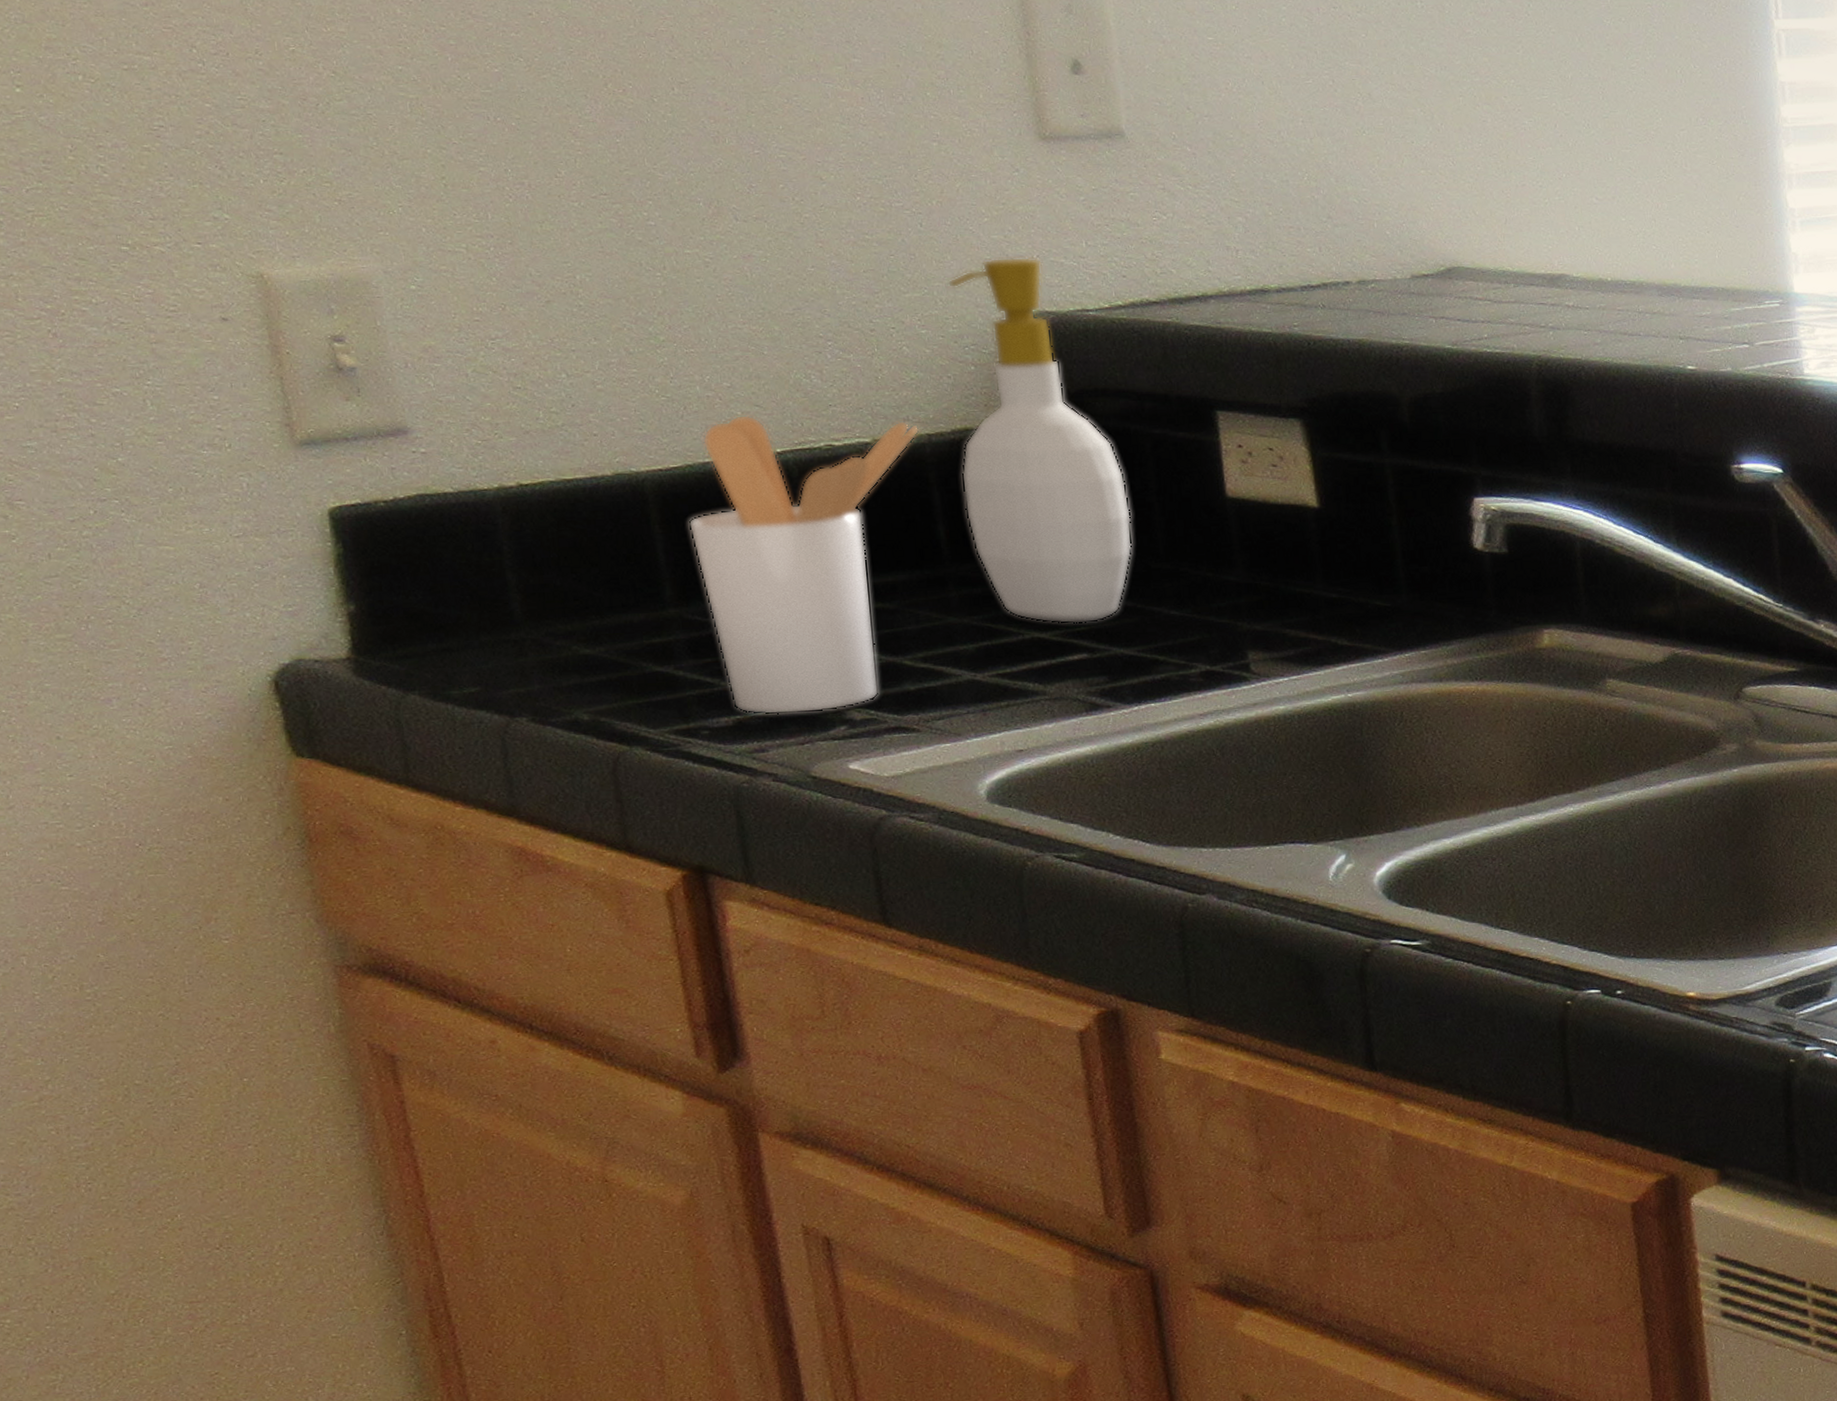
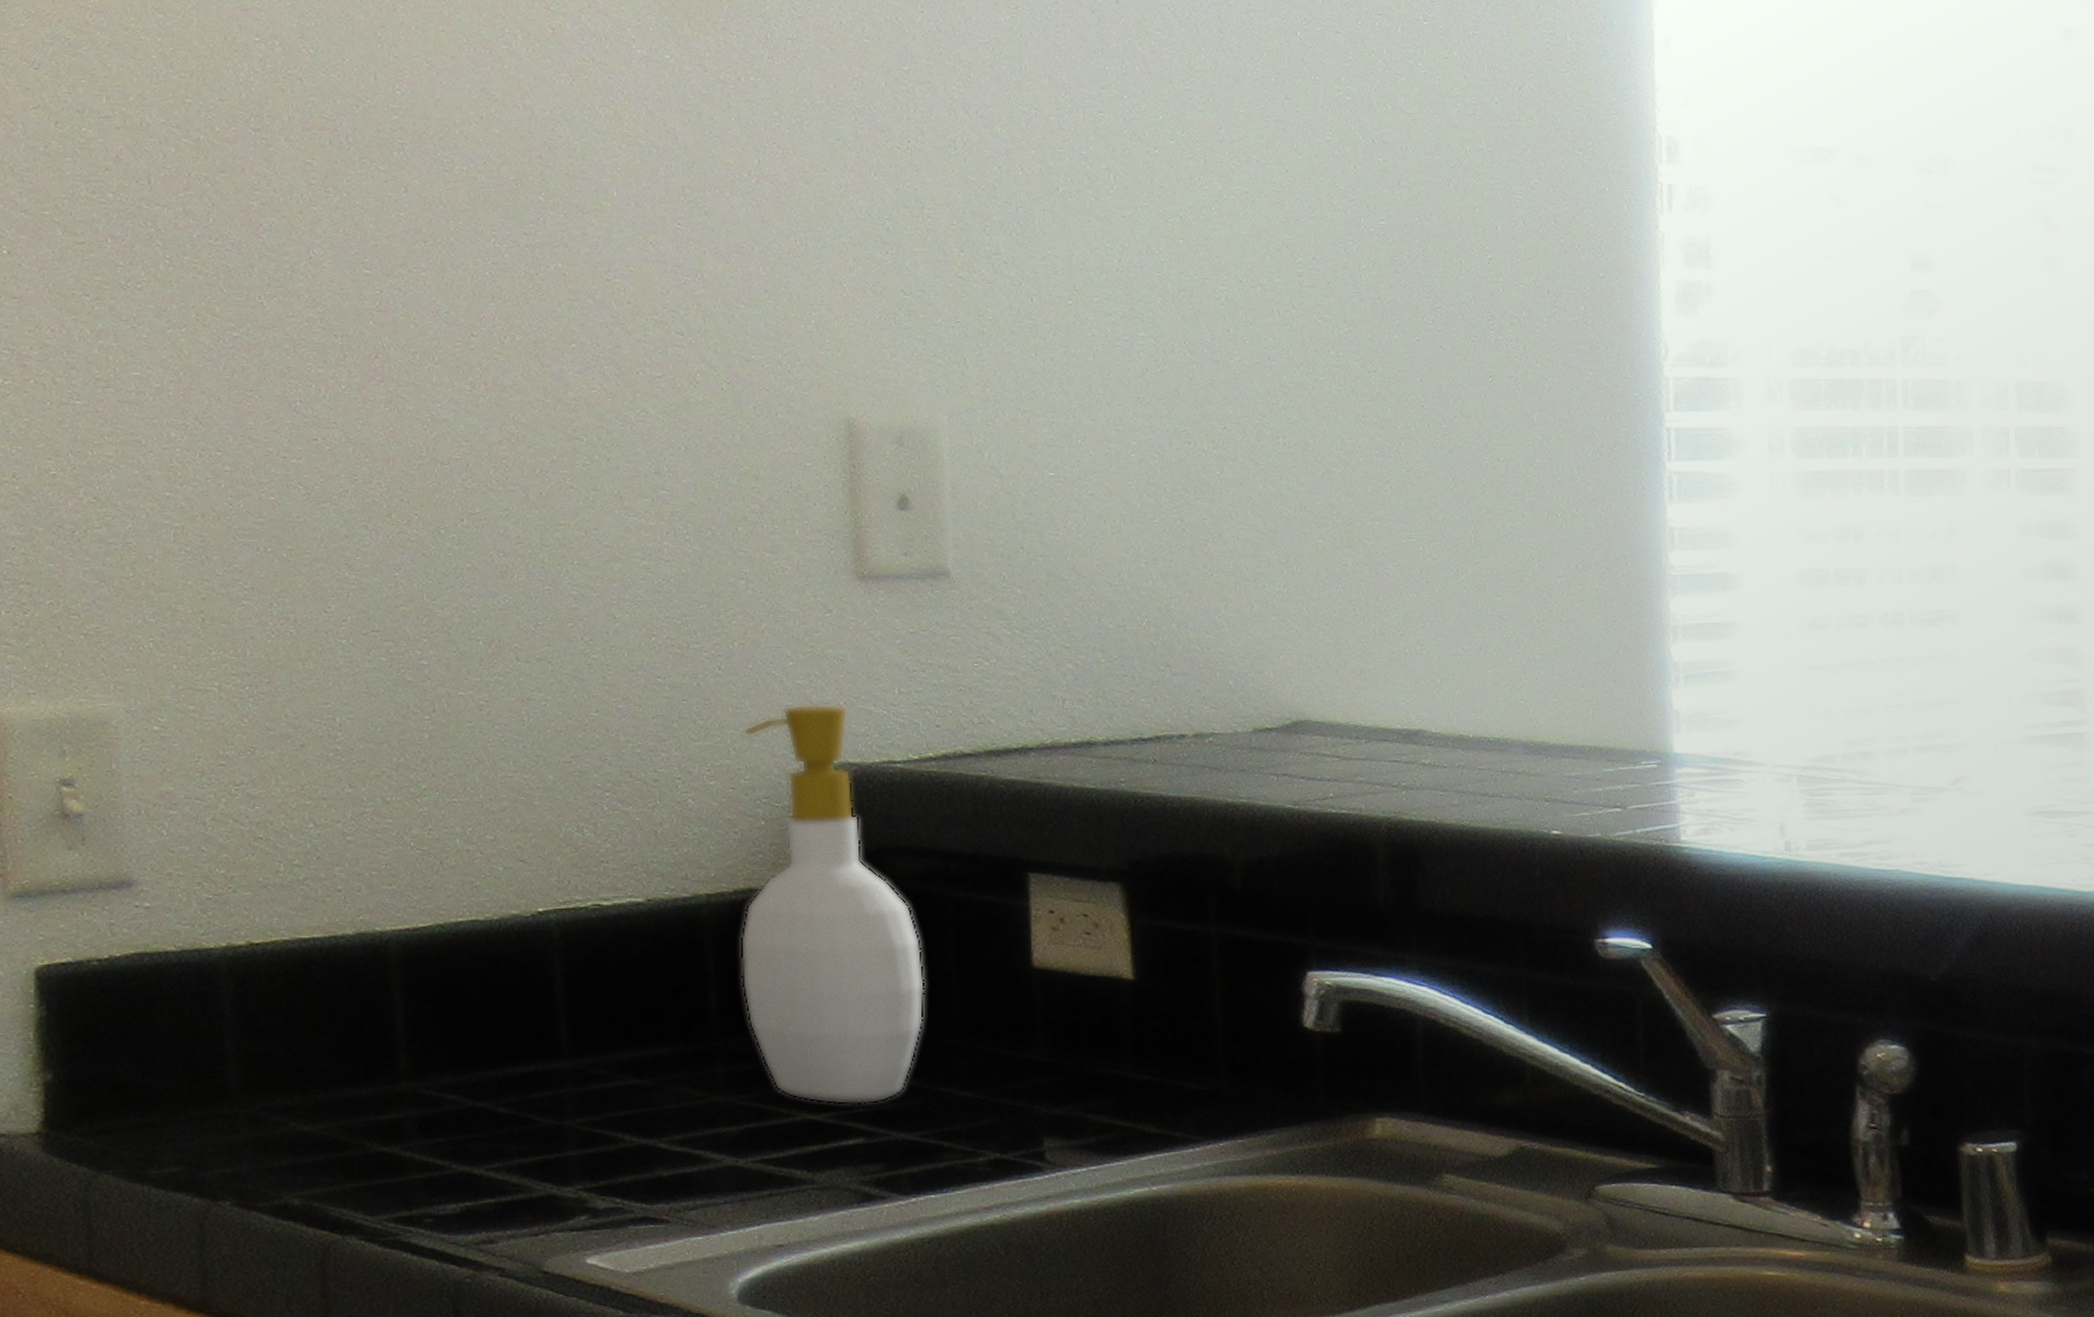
utensil holder: present [688,414,920,715] -> none [432,870,699,1202]

